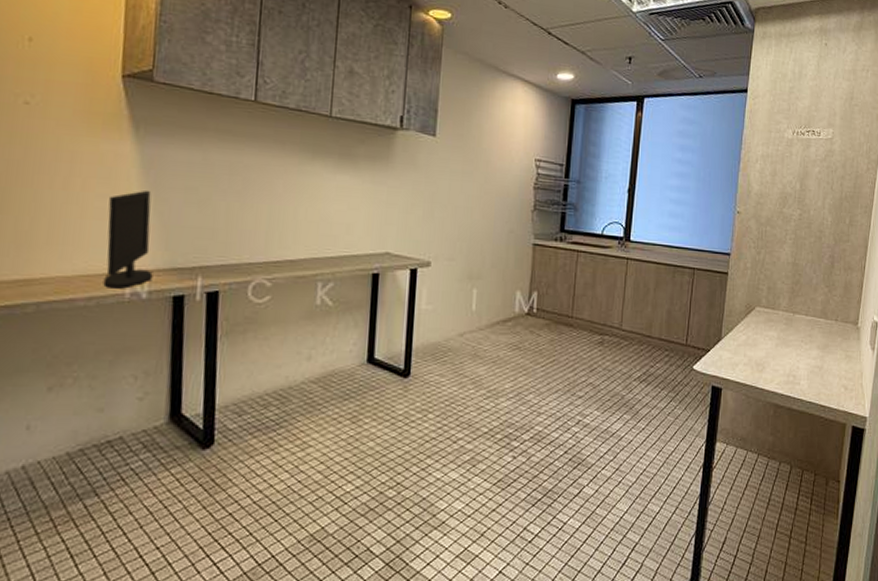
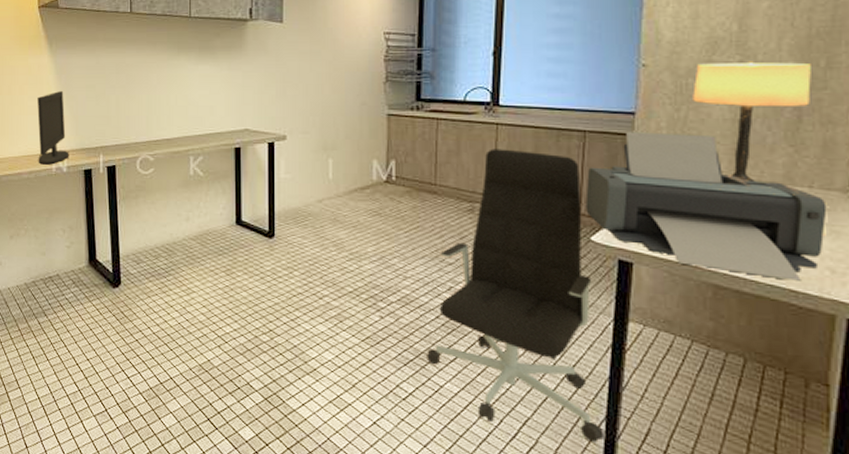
office chair: none [553,282,693,557] -> present [427,149,604,442]
printer: none [691,271,845,397] -> present [585,132,827,281]
table lamp: none [768,214,841,316] -> present [691,61,811,181]

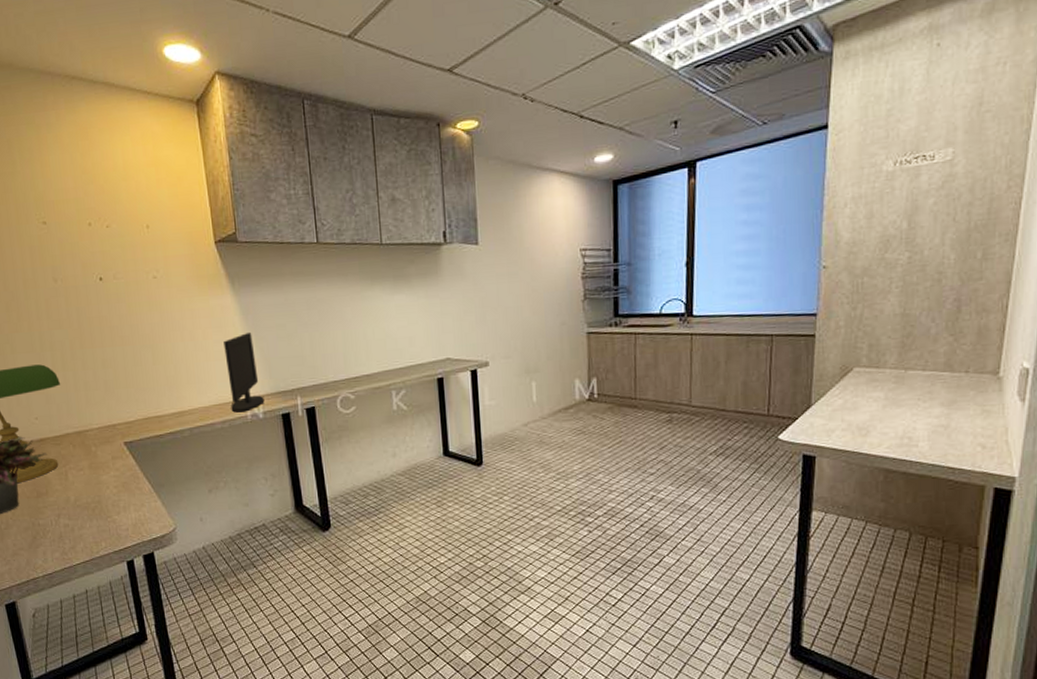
office chair: present [427,149,604,442] -> none [633,358,792,622]
printer: present [585,132,827,281] -> none [773,330,980,459]
table lamp: present [691,61,811,181] -> none [866,255,969,372]

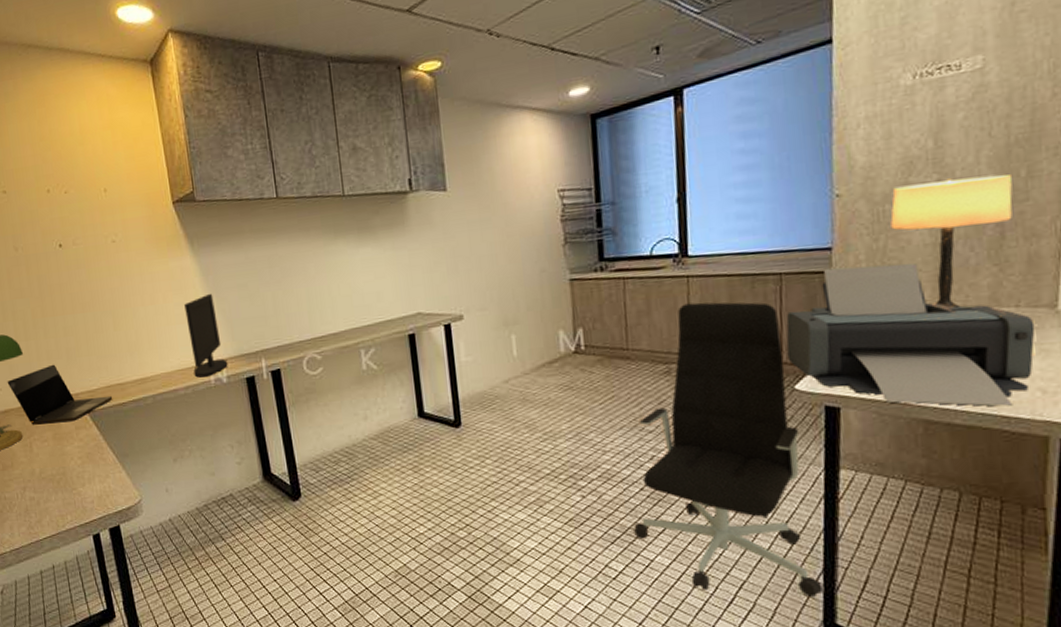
laptop: none [43,395,150,454] -> present [7,364,113,425]
office chair: none [633,358,792,622] -> present [634,302,823,597]
printer: none [773,330,980,459] -> present [786,263,1036,407]
table lamp: none [866,255,969,372] -> present [889,174,1013,308]

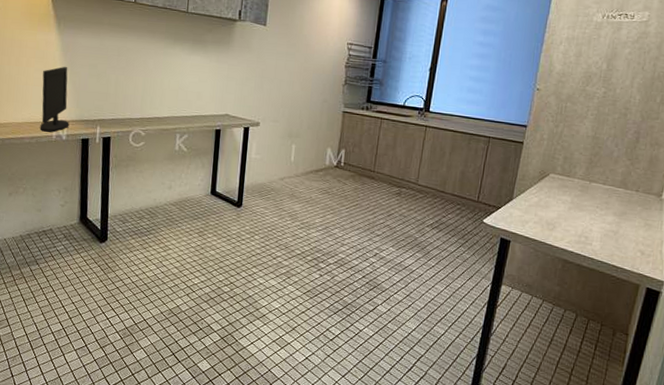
office chair: present [634,302,823,597] -> none [352,146,482,374]
printer: present [786,263,1036,407] -> none [482,140,646,259]
table lamp: present [889,174,1013,308] -> none [567,91,651,184]

